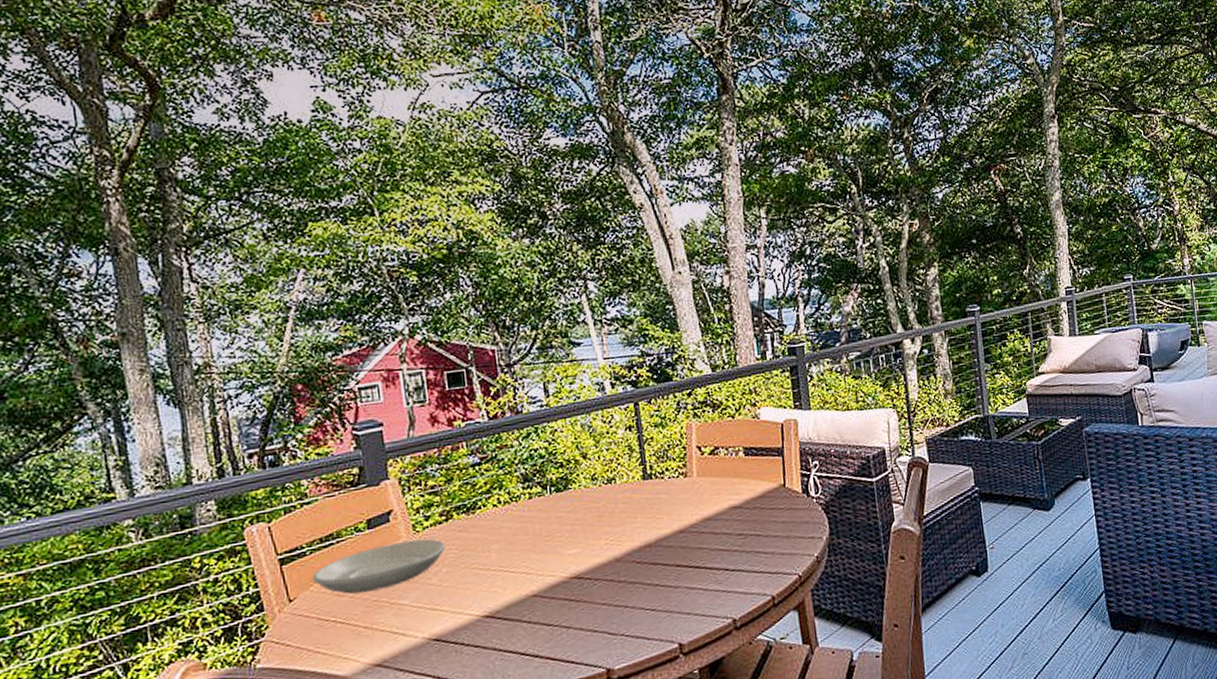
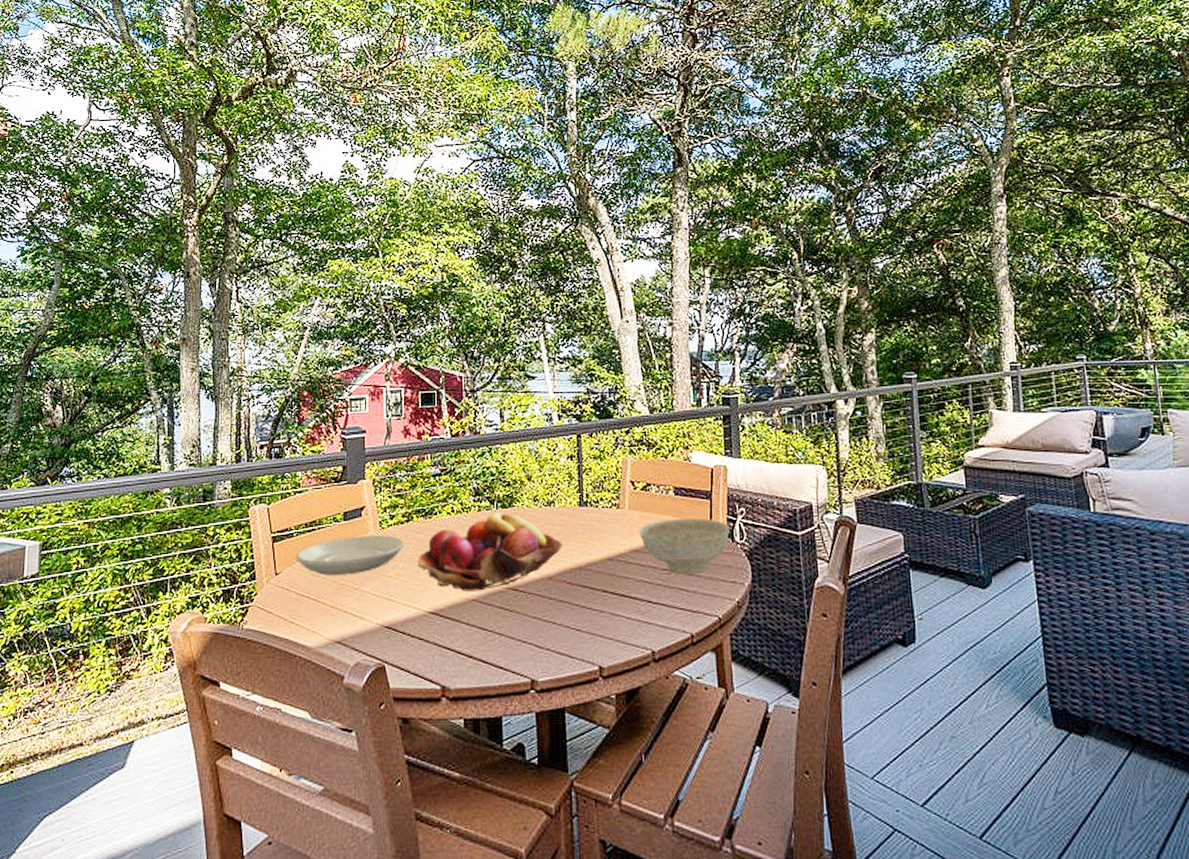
fruit basket: none [463,497,629,588] -> present [418,513,563,591]
decorative bowl: none [710,476,804,538] -> present [639,518,730,575]

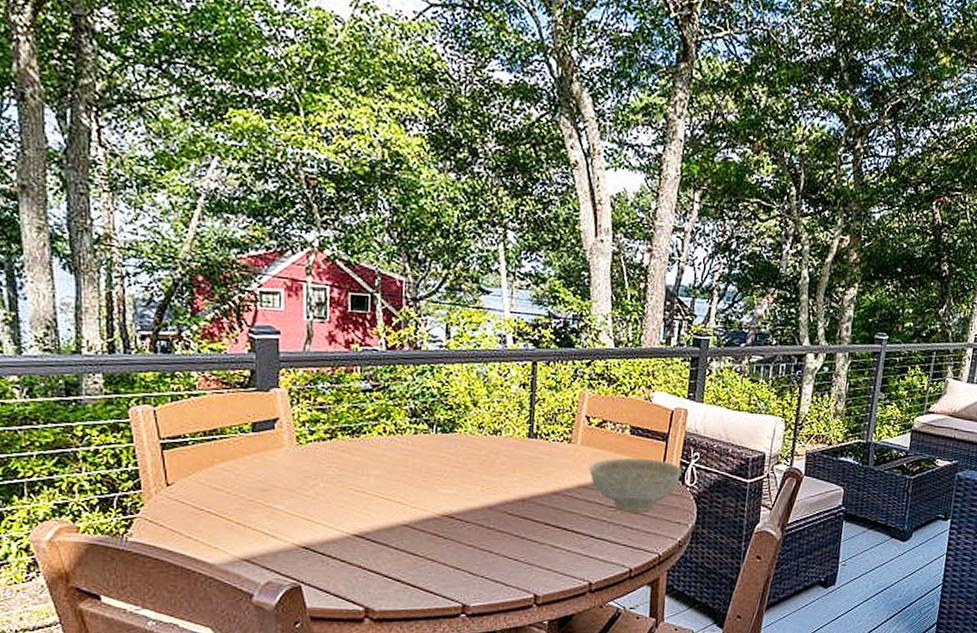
plate: present [295,535,404,575] -> none [192,450,326,491]
fruit basket: present [418,513,563,591] -> none [341,437,507,517]

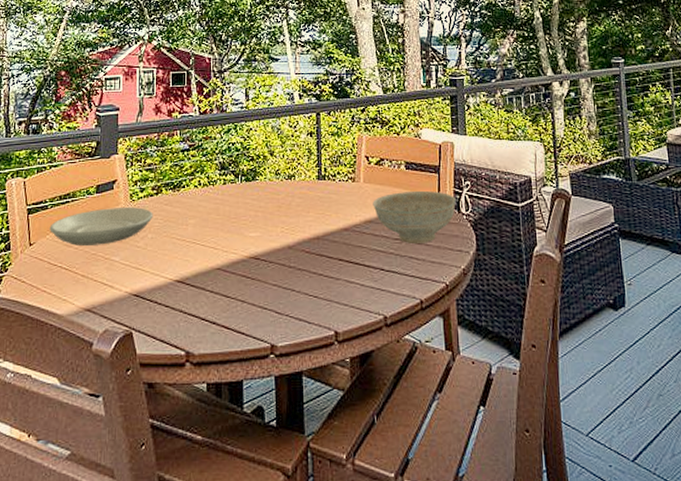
plate: none [192,450,326,491] -> present [49,207,153,246]

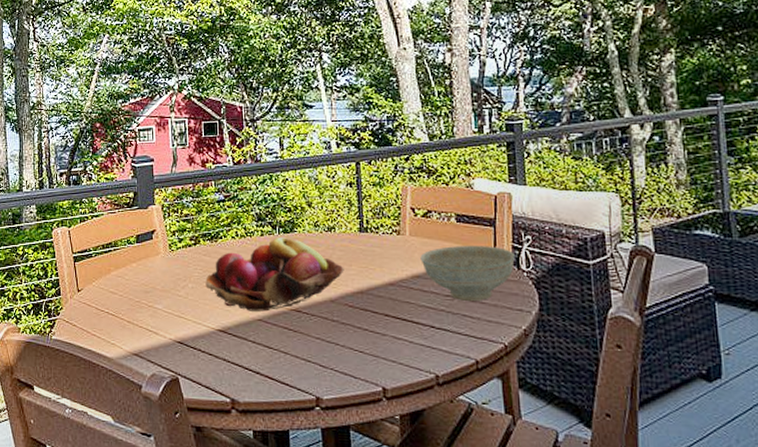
plate: present [49,207,153,246] -> none [95,257,193,293]
fruit basket: none [166,186,302,260] -> present [205,237,344,312]

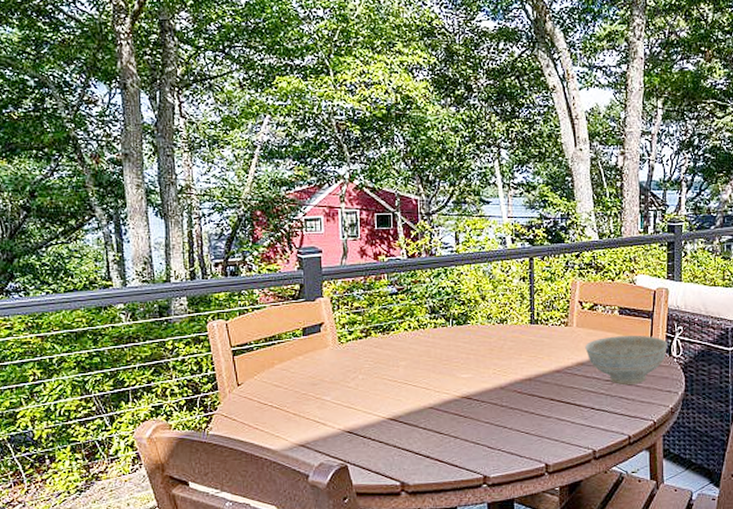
fruit basket: present [205,237,344,312] -> none [376,329,514,400]

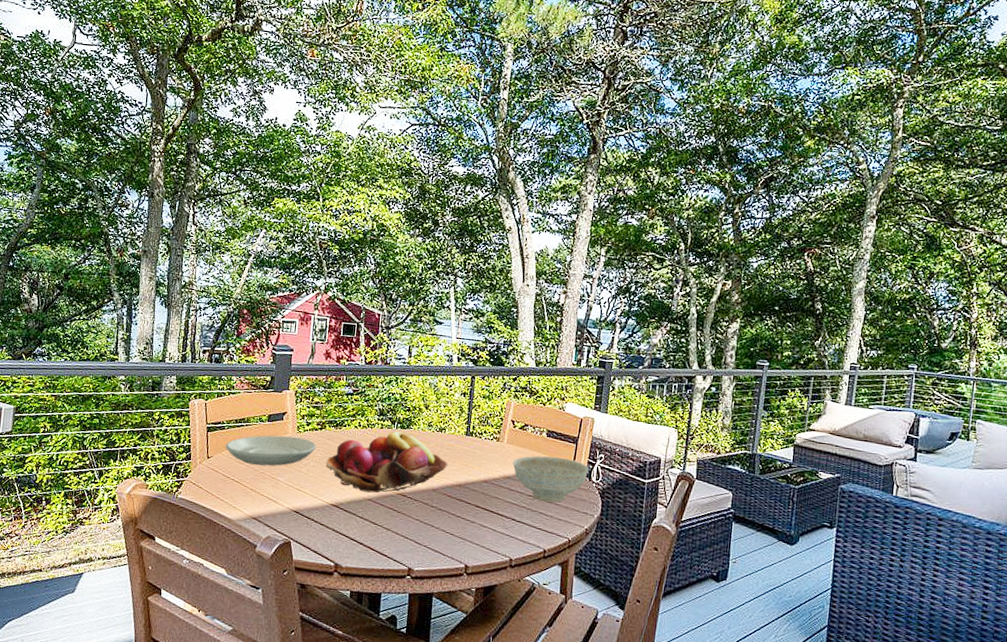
plate: none [257,350,363,386] -> present [225,435,317,466]
fruit basket: none [376,329,514,400] -> present [326,431,448,493]

